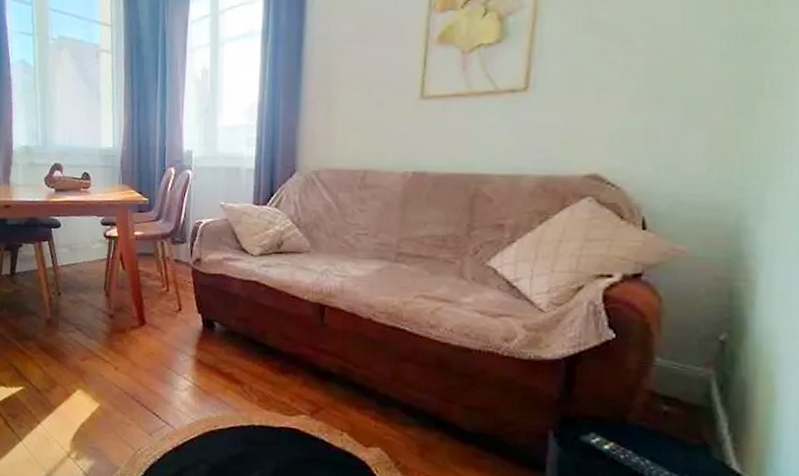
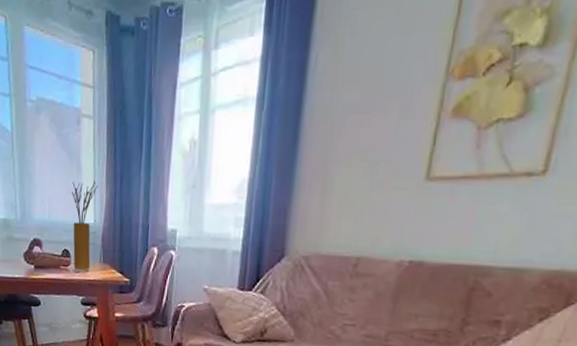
vase: none [92,108,116,191] -> present [72,181,98,270]

